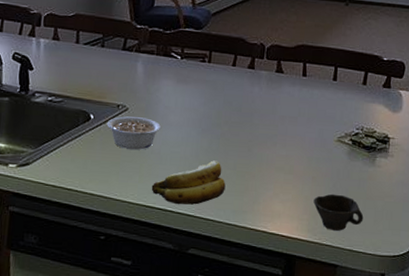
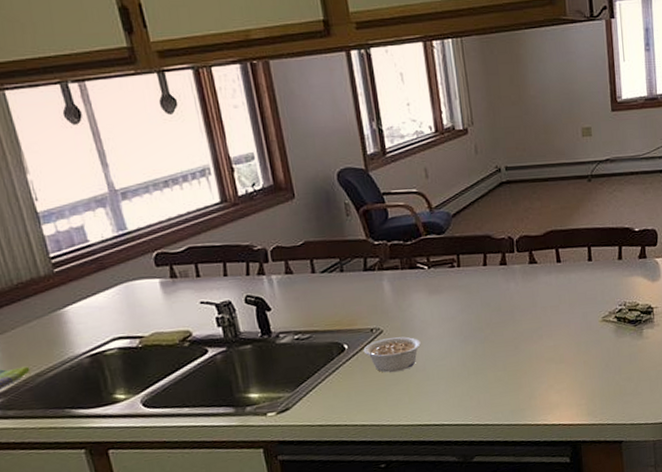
banana: present [151,160,226,205] -> none [423,365,499,417]
cup: present [313,193,364,231] -> none [589,373,640,409]

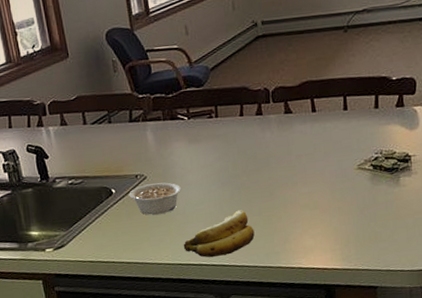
banana: none [423,365,499,417] -> present [183,210,255,258]

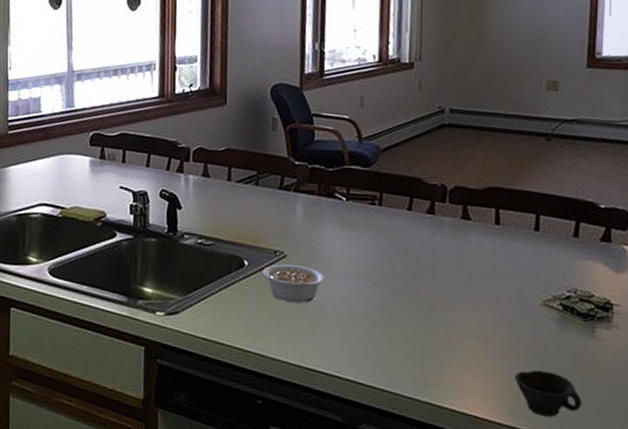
banana: present [183,210,255,258] -> none [314,320,404,372]
cup: none [343,220,396,255] -> present [515,369,582,417]

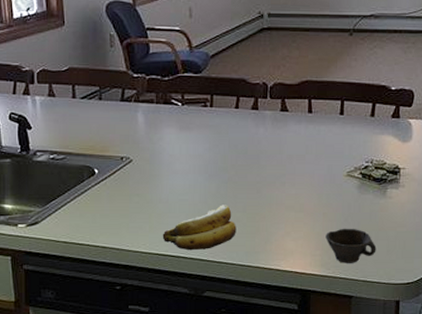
legume: present [262,264,324,304] -> none [112,168,167,200]
banana: none [314,320,404,372] -> present [162,205,237,251]

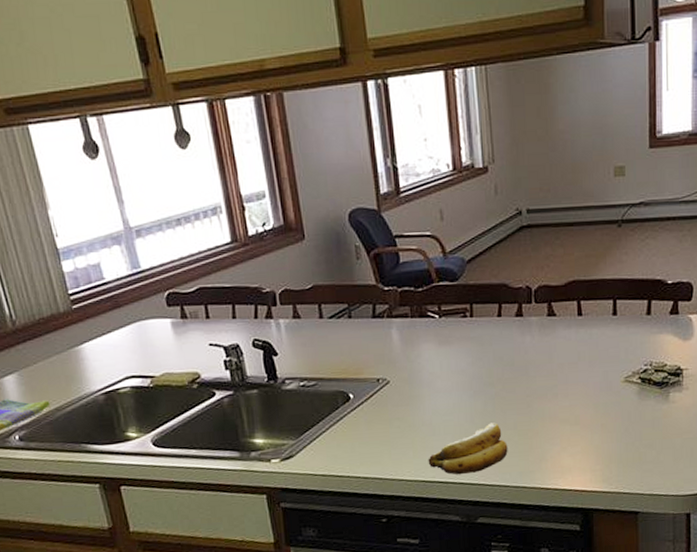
cup: present [325,228,377,263] -> none [605,438,662,477]

